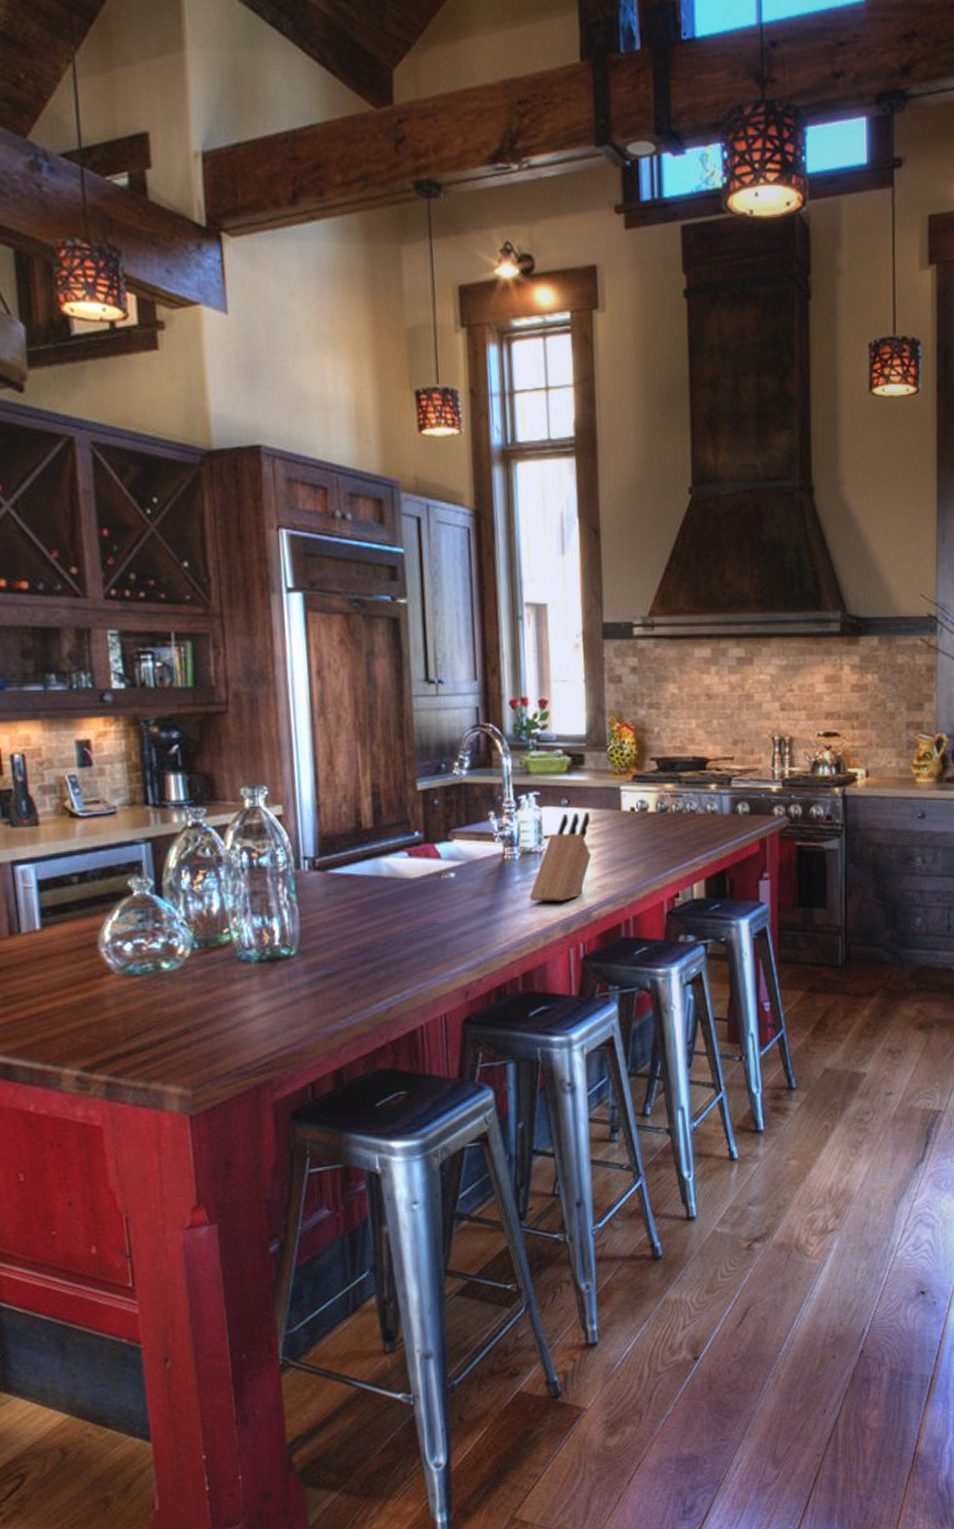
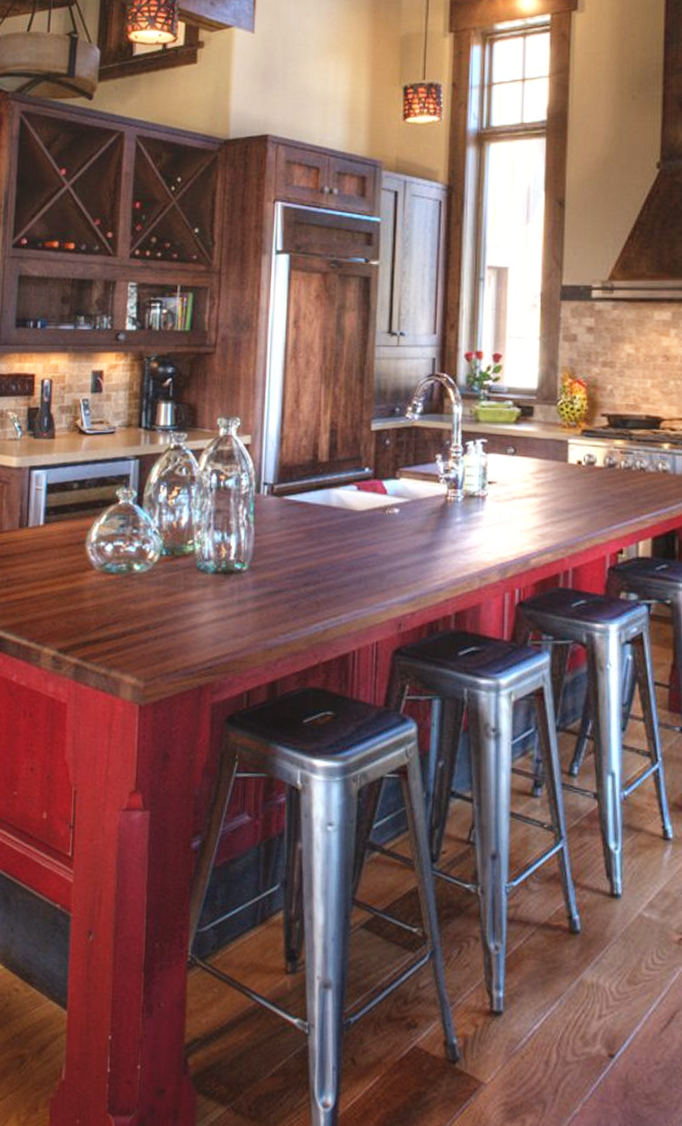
knife block: present [529,812,592,902] -> none [468,461,535,546]

